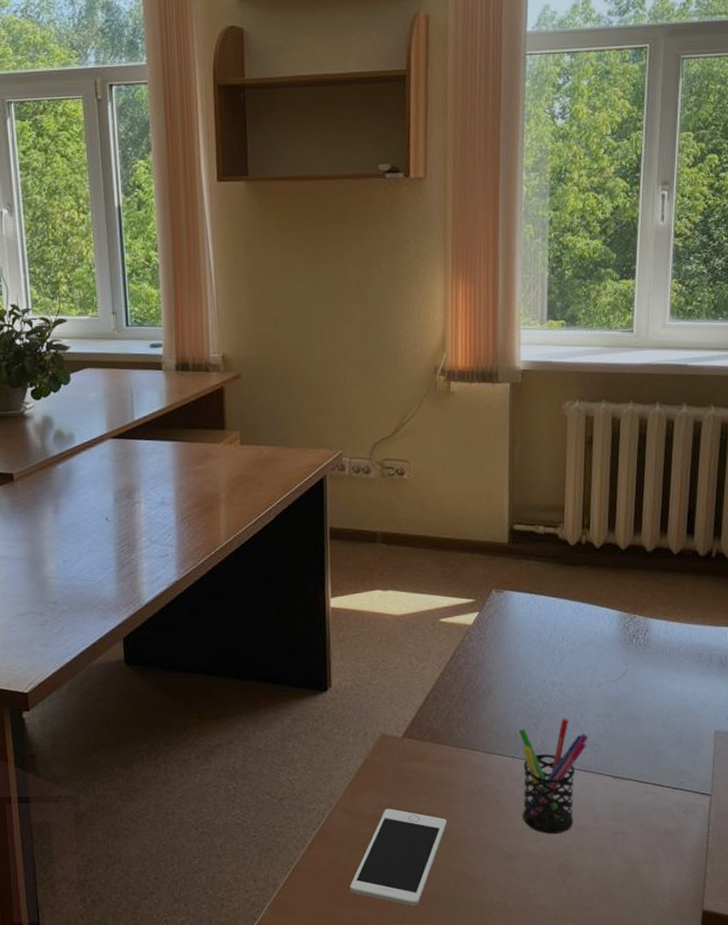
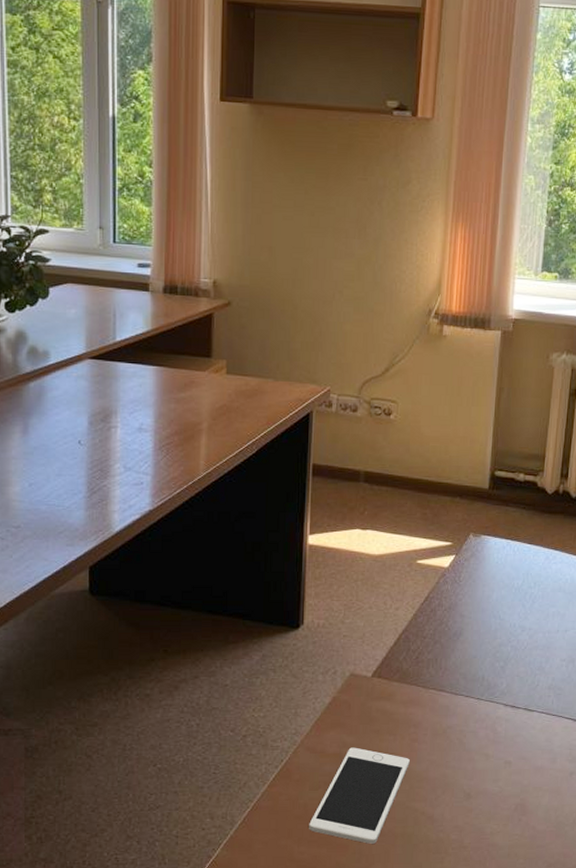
pen holder: present [519,718,589,835] -> none [483,662,552,775]

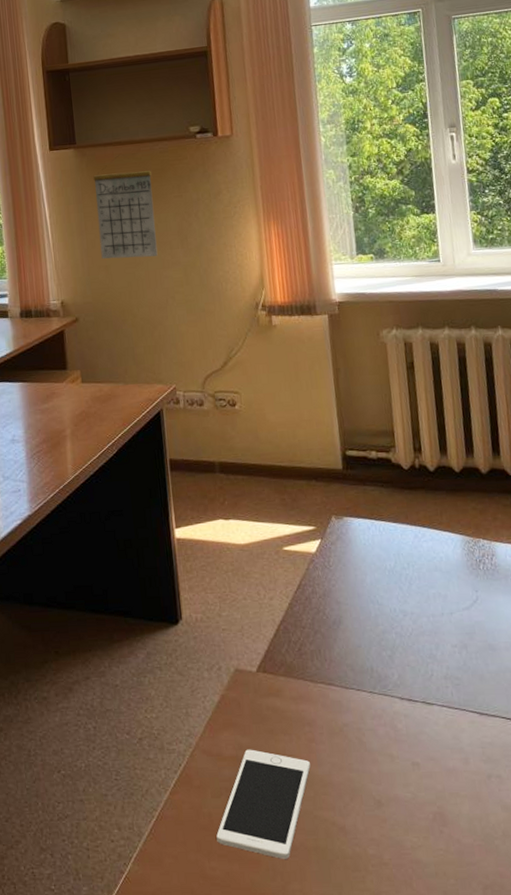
calendar: none [266,120,336,245] -> present [93,154,158,259]

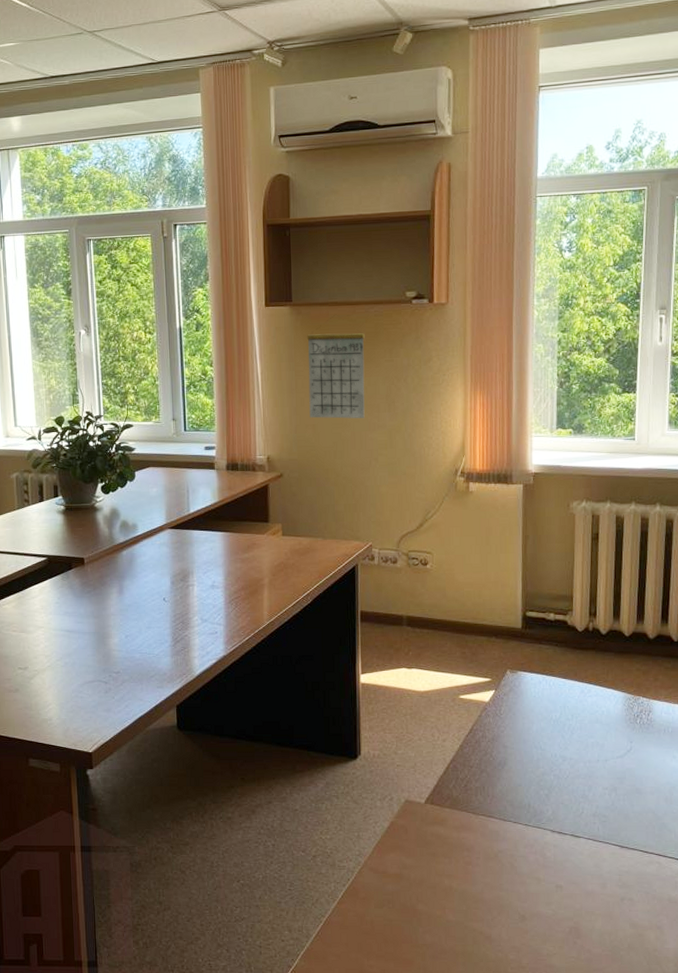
cell phone: present [216,749,310,859] -> none [376,869,465,960]

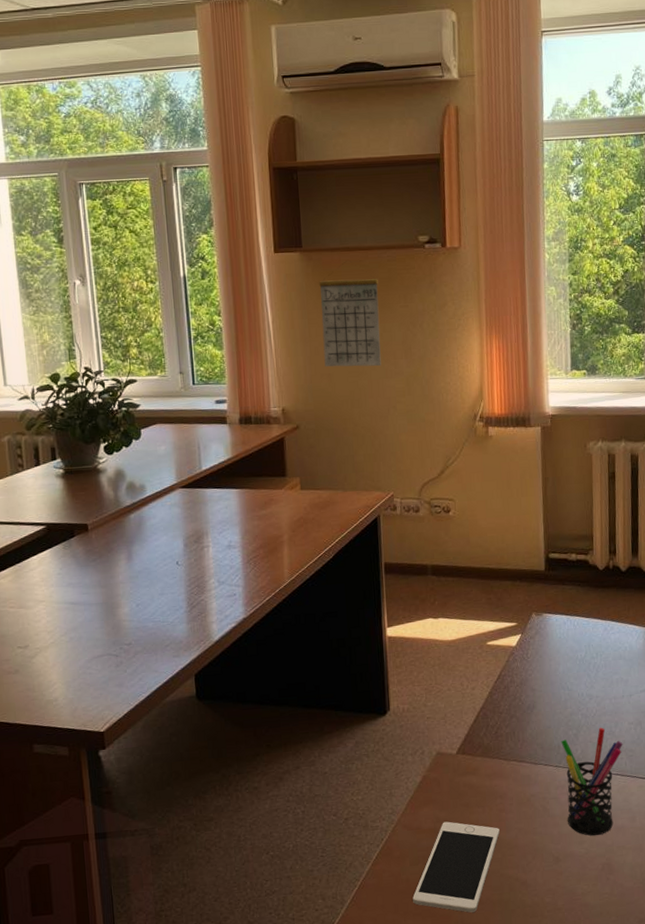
cell phone: none [376,869,465,960] -> present [413,821,500,913]
pen holder: none [531,790,596,899] -> present [561,727,623,836]

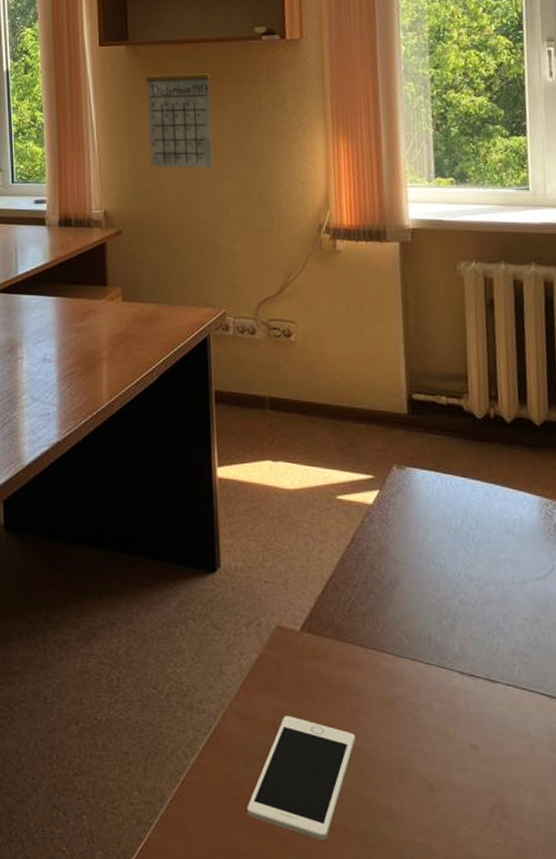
pen holder: present [561,727,623,836] -> none [432,619,515,764]

